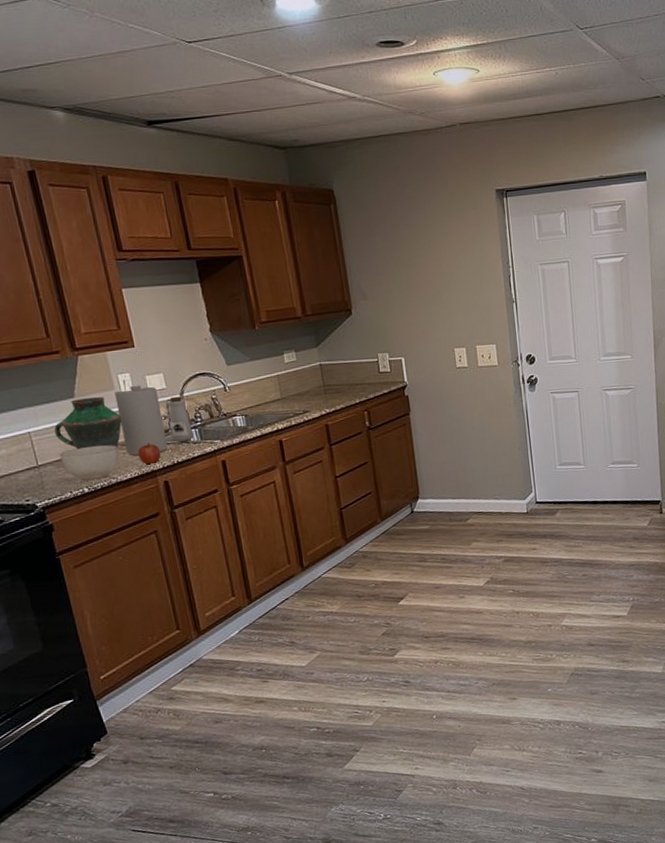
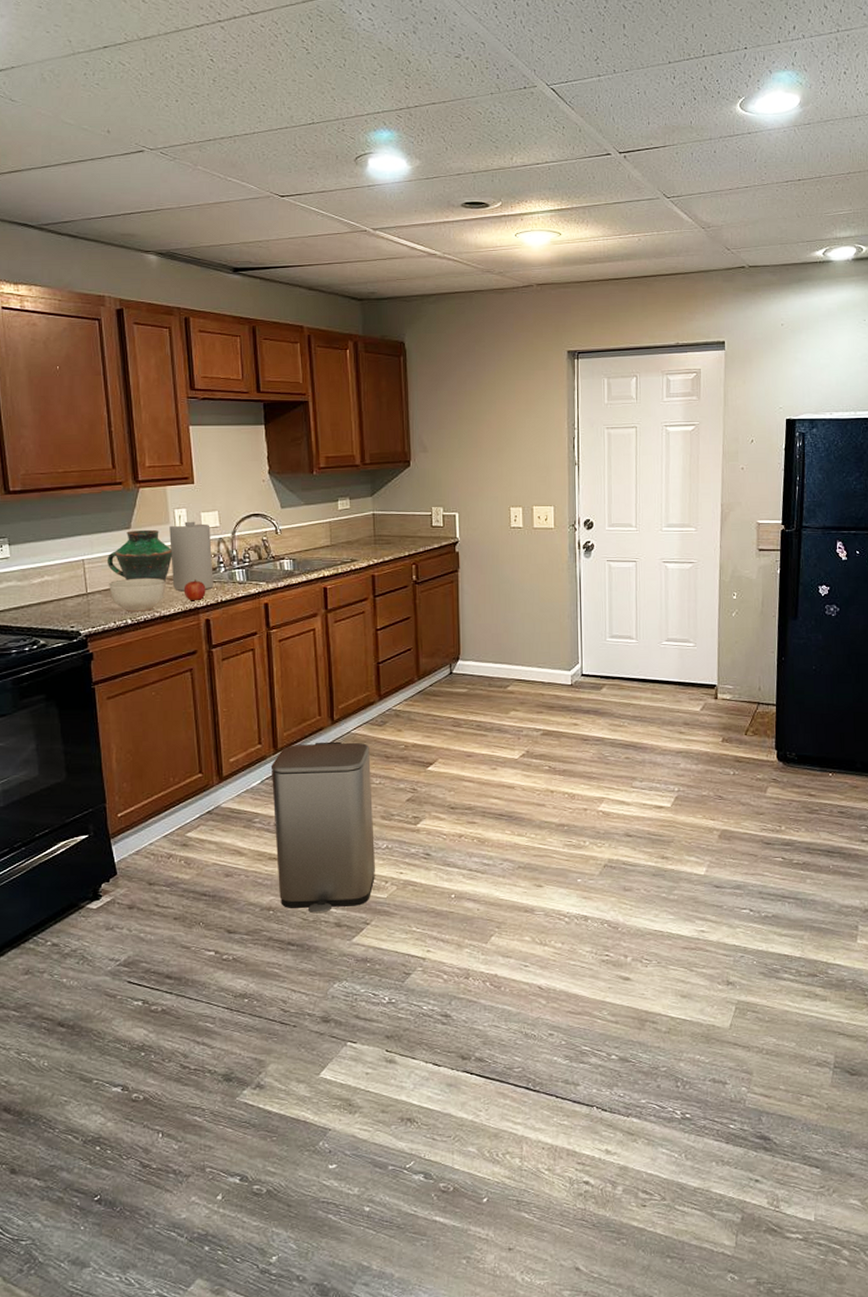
bottle: present [167,396,194,442] -> none [218,535,240,581]
pedal bin: none [247,585,360,748] -> present [270,741,375,914]

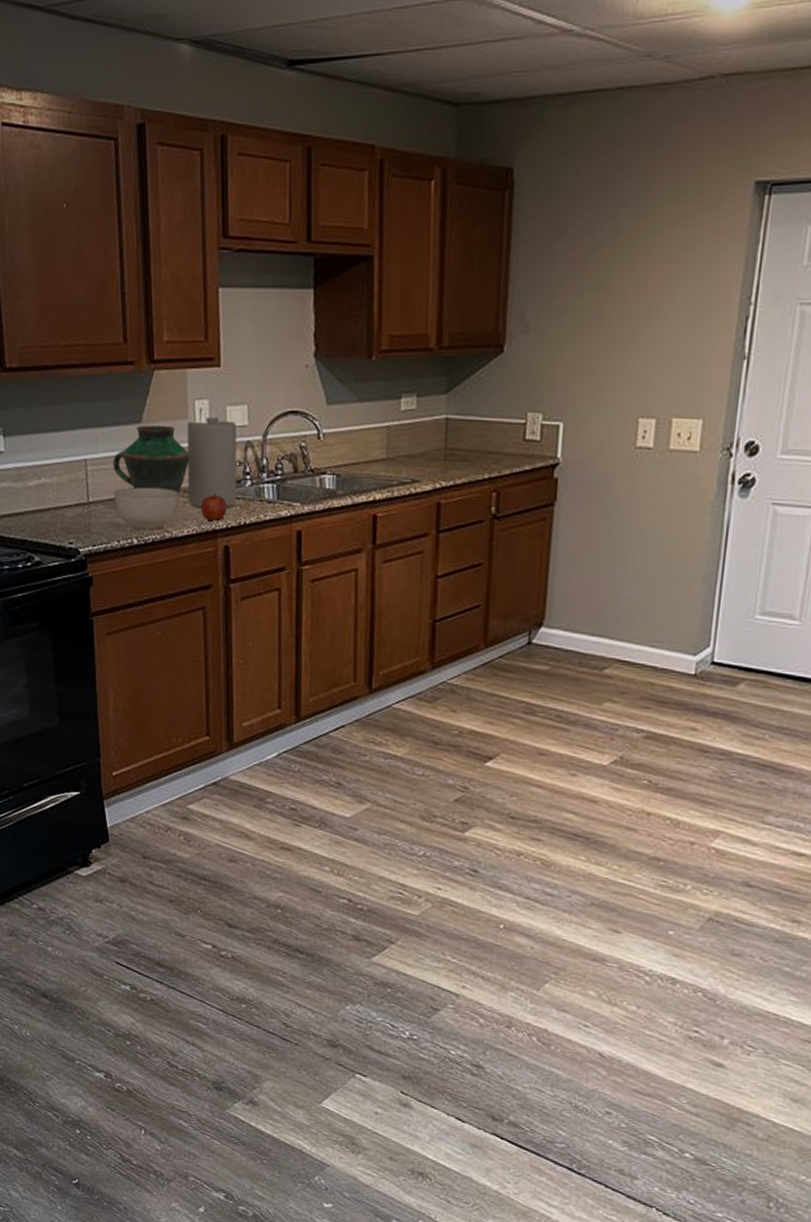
pedal bin: present [270,741,375,914] -> none [289,714,414,922]

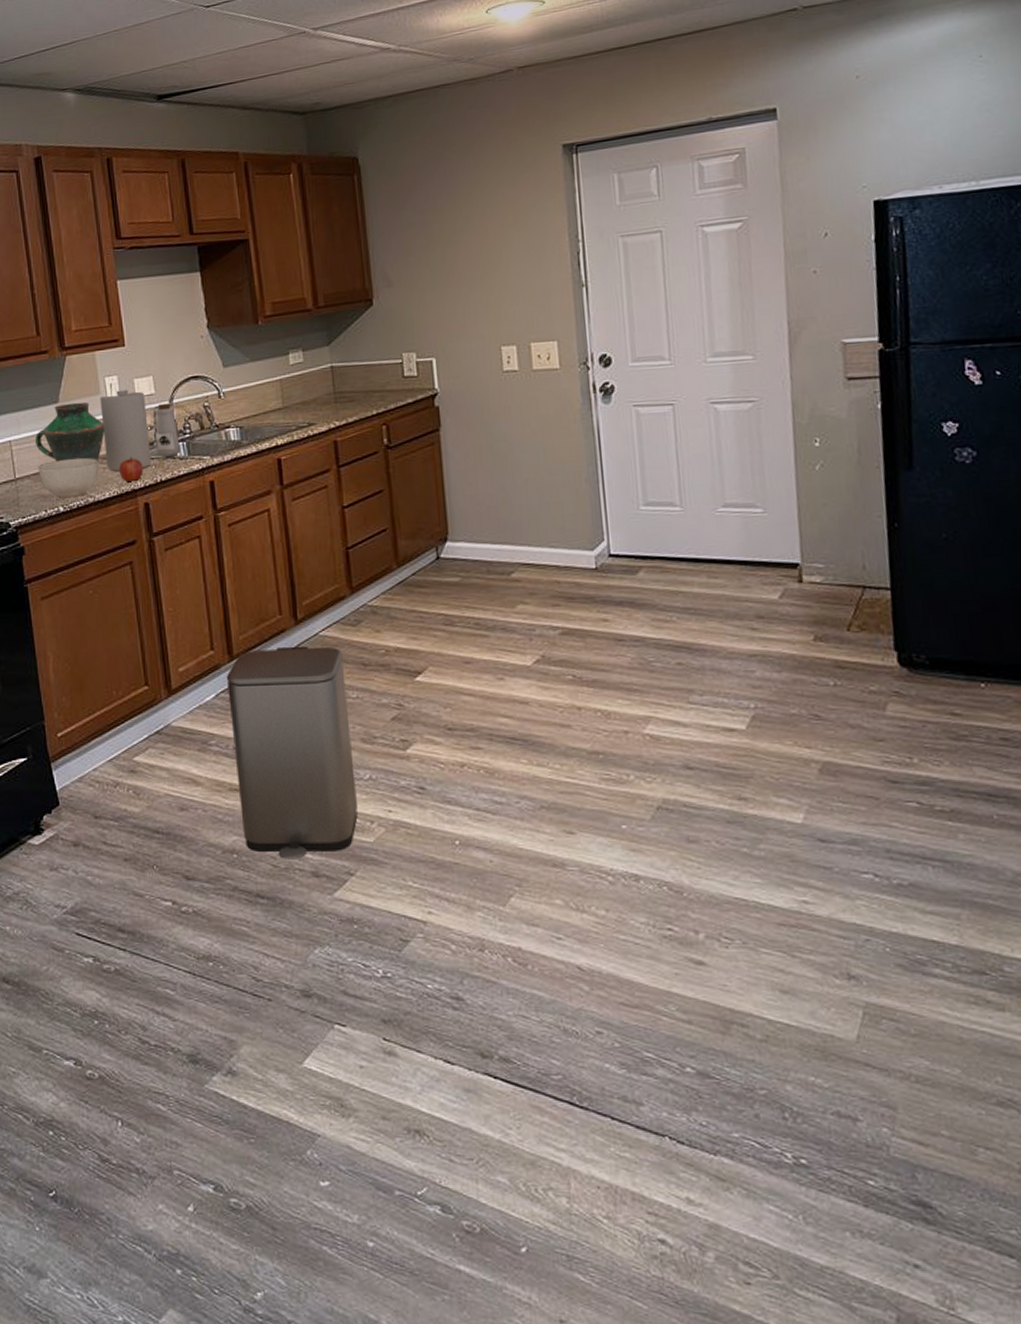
bottle: none [243,438,270,499] -> present [154,403,180,457]
pedal bin: none [289,714,414,922] -> present [226,645,358,860]

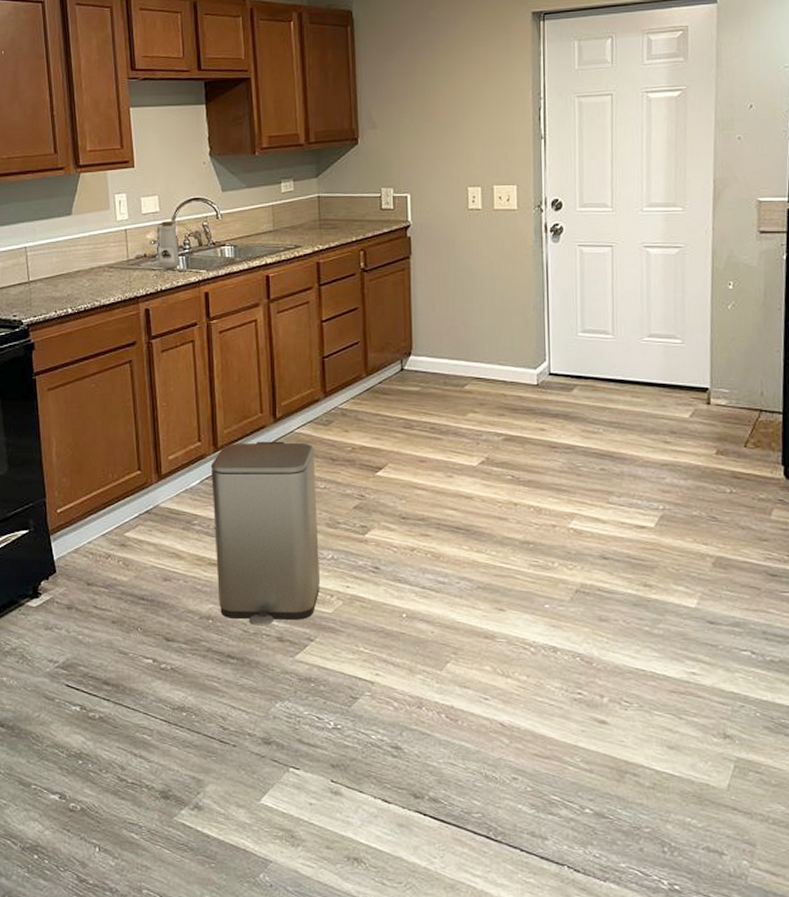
vase: present [35,402,106,462] -> none [49,215,113,269]
bowl: present [37,457,100,499] -> none [49,265,107,302]
paper towel holder: present [100,389,152,471] -> none [109,206,153,279]
fruit: present [118,456,144,483] -> none [123,267,146,290]

